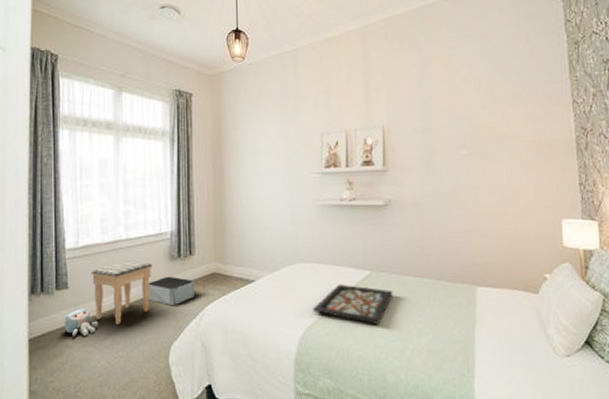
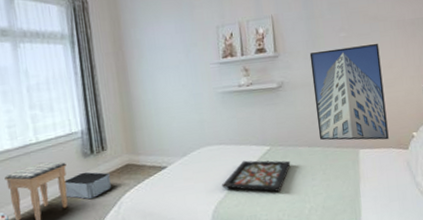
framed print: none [423,164,515,279] -> present [309,43,389,141]

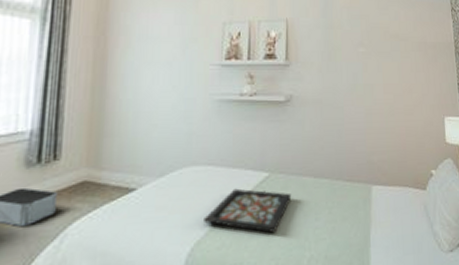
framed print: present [309,43,389,141] -> none [324,63,406,177]

